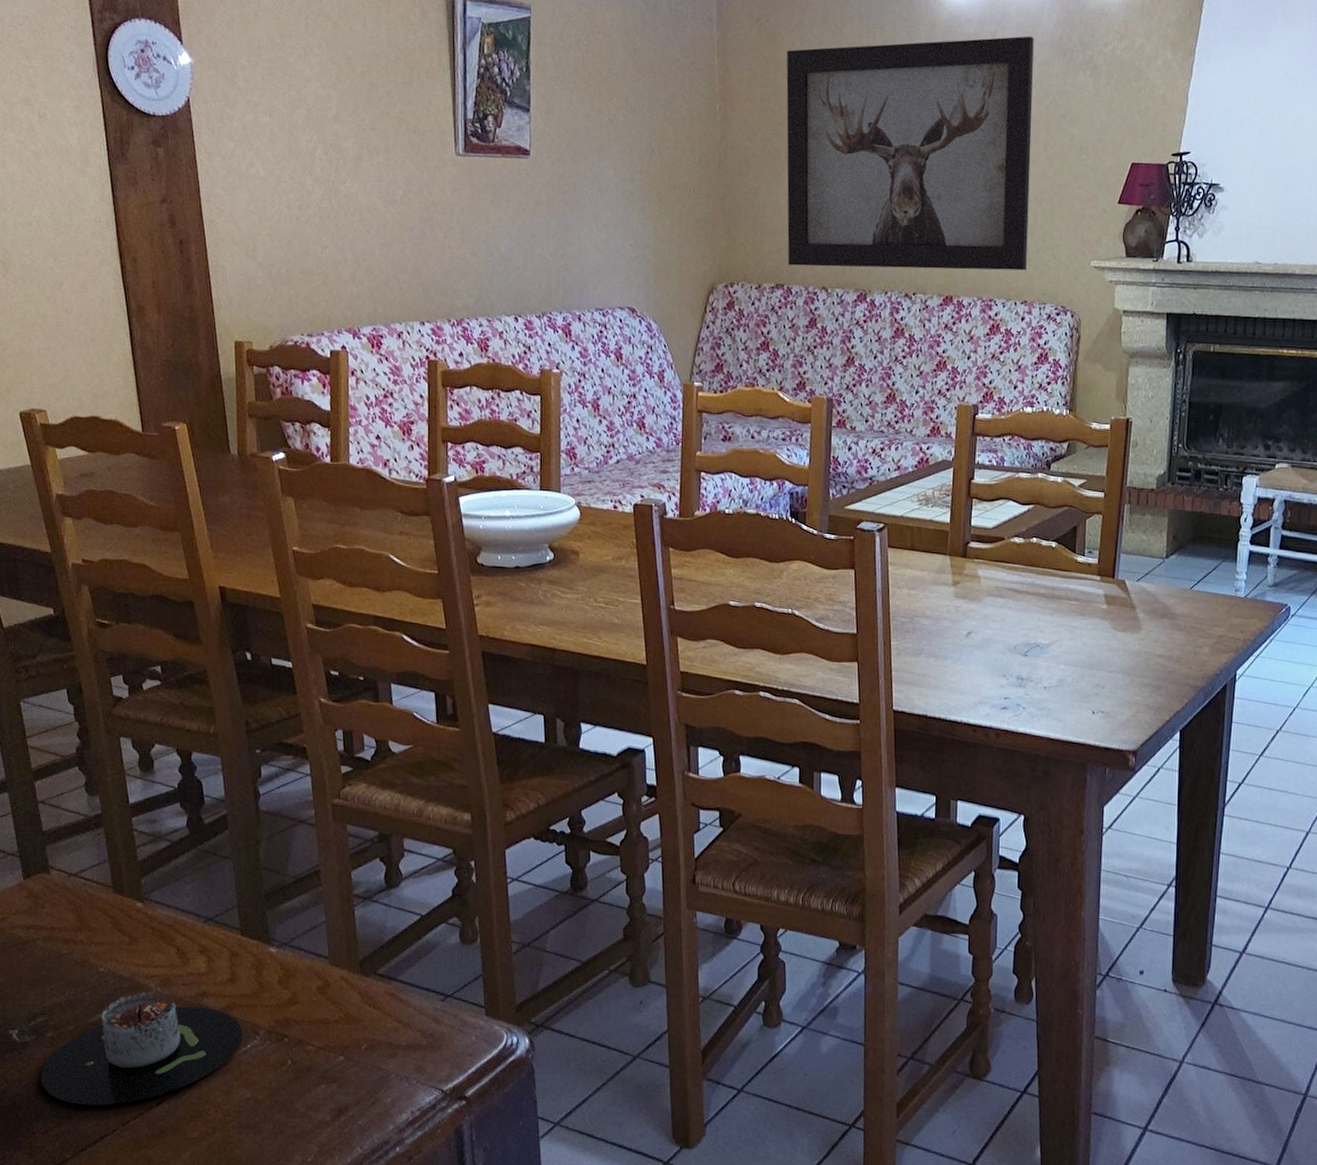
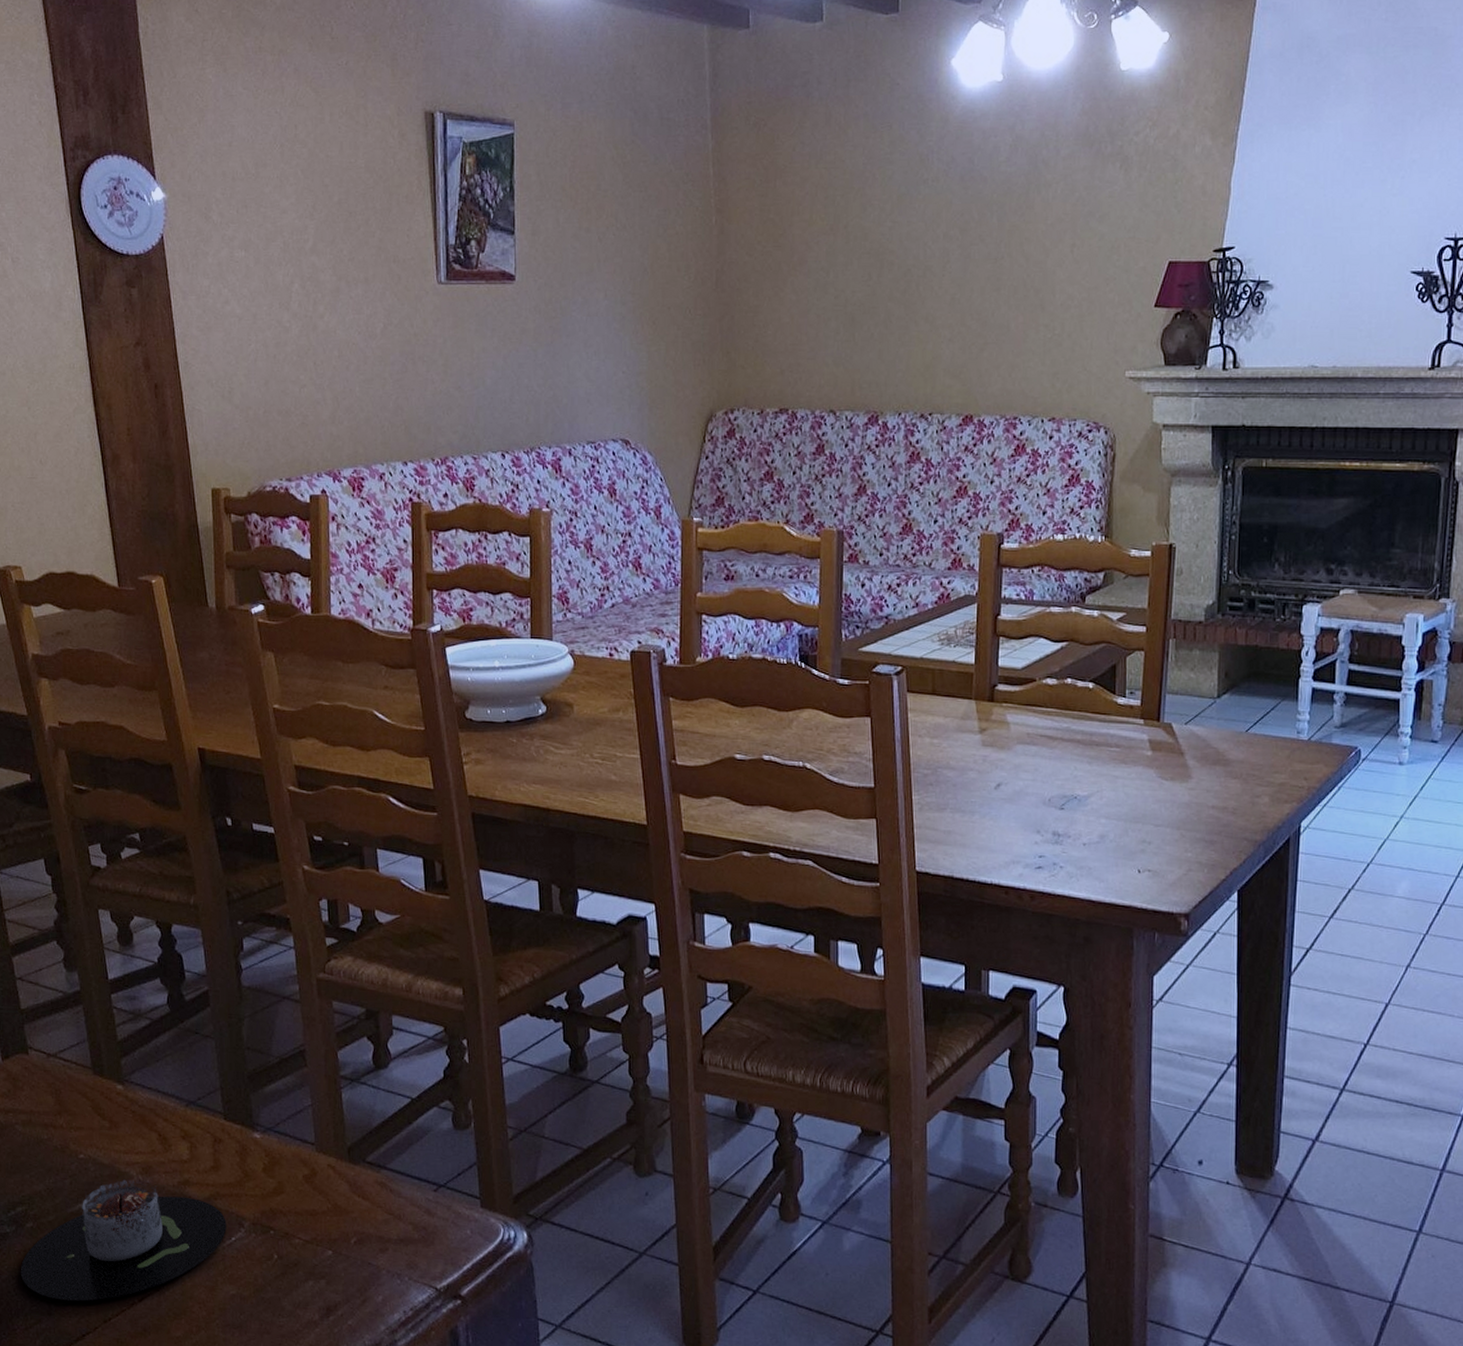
wall art: present [786,36,1034,271] -> none [787,127,1057,388]

